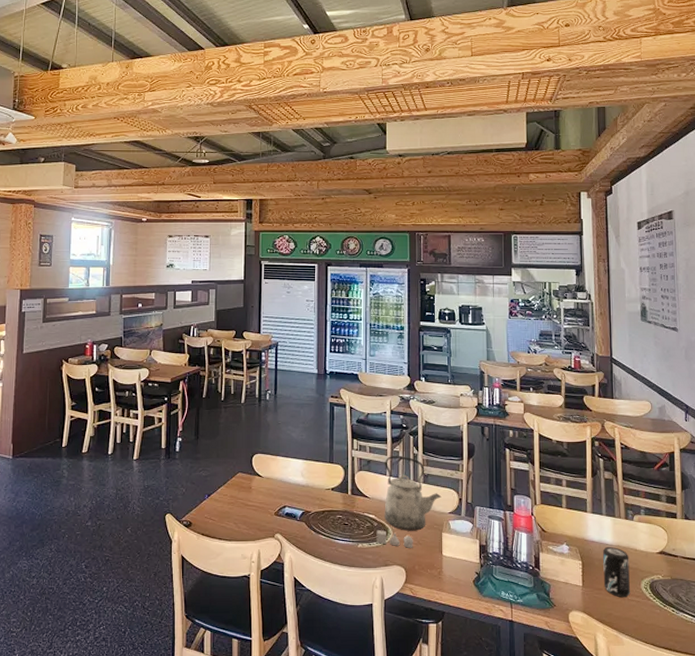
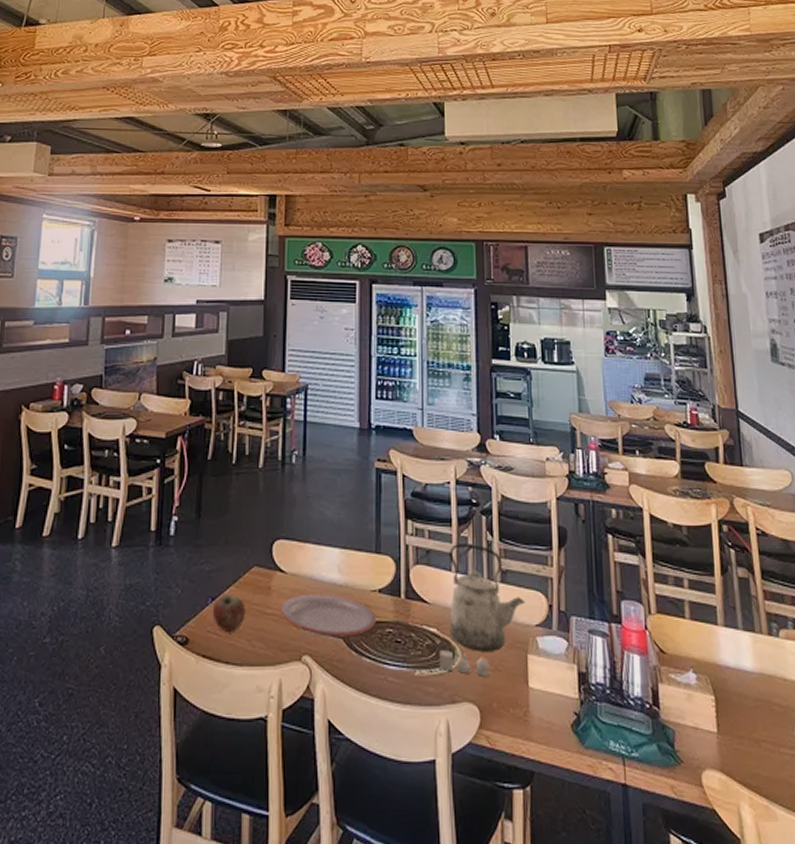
apple: none [208,492,233,518] -> present [212,595,246,631]
plate: none [258,491,330,521] -> present [280,594,377,637]
beverage can: present [603,546,631,598] -> none [742,674,782,750]

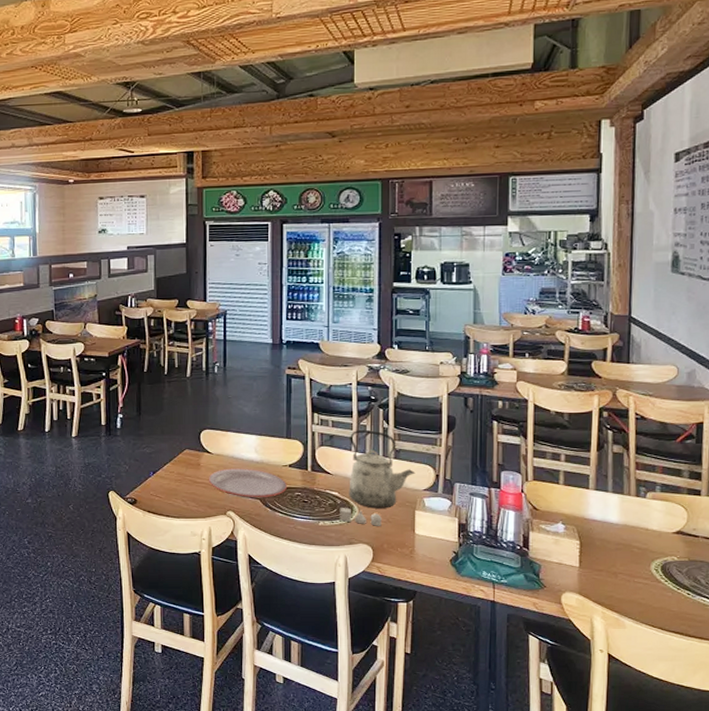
apple: present [212,595,246,631] -> none [154,469,181,495]

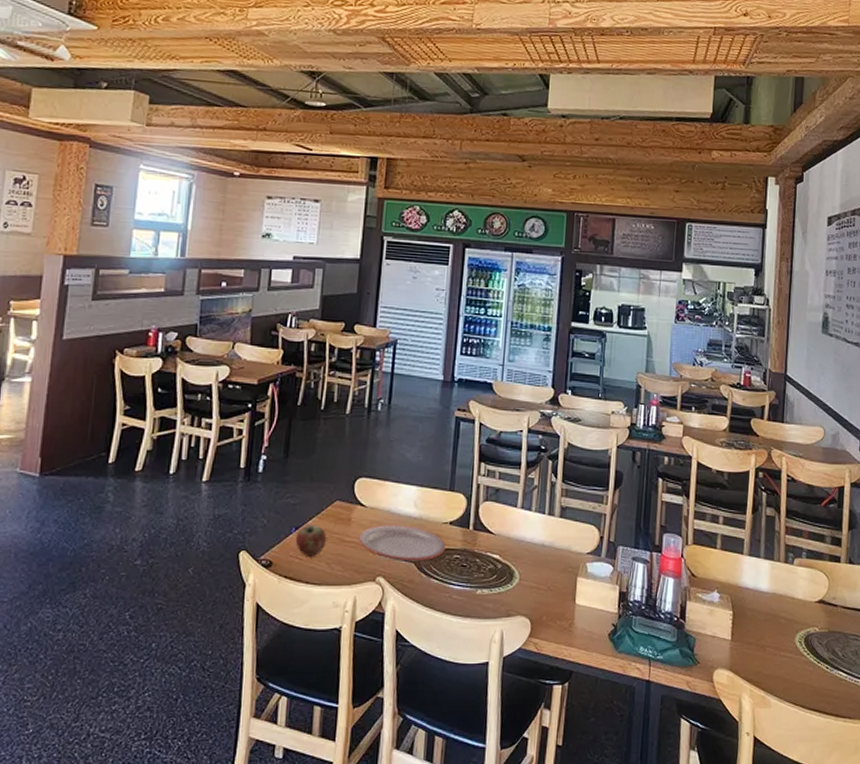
apple: none [154,469,181,495] -> present [295,525,327,556]
salt and pepper shaker set: present [340,508,382,526] -> none [499,573,543,595]
kettle: present [349,429,416,509] -> none [510,483,580,575]

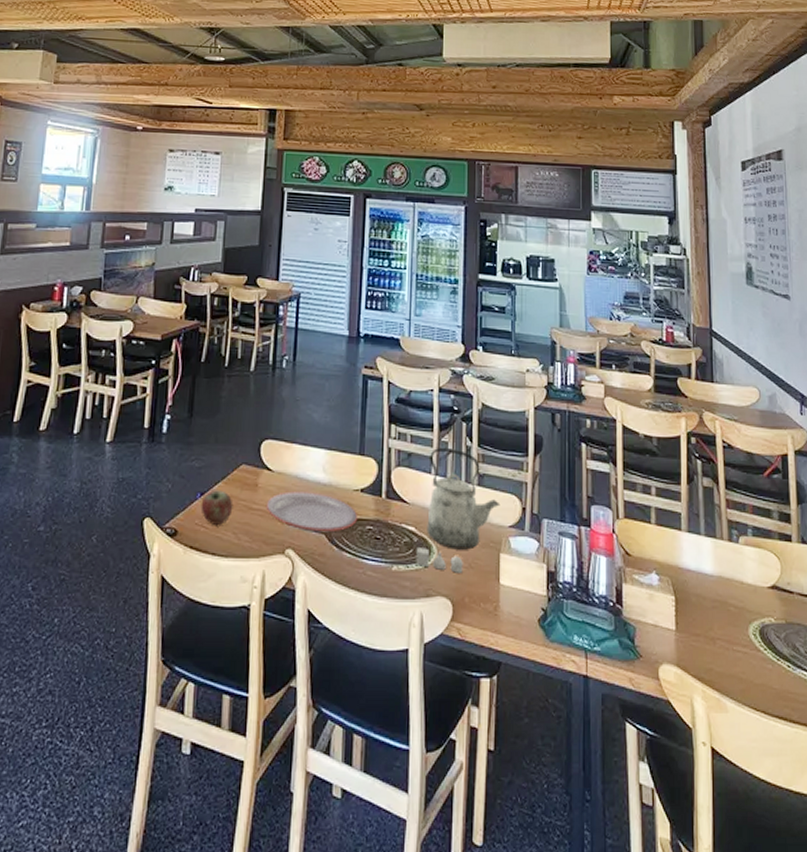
salt and pepper shaker set: none [499,573,543,595] -> present [416,548,463,573]
kettle: none [510,483,580,575] -> present [427,447,501,550]

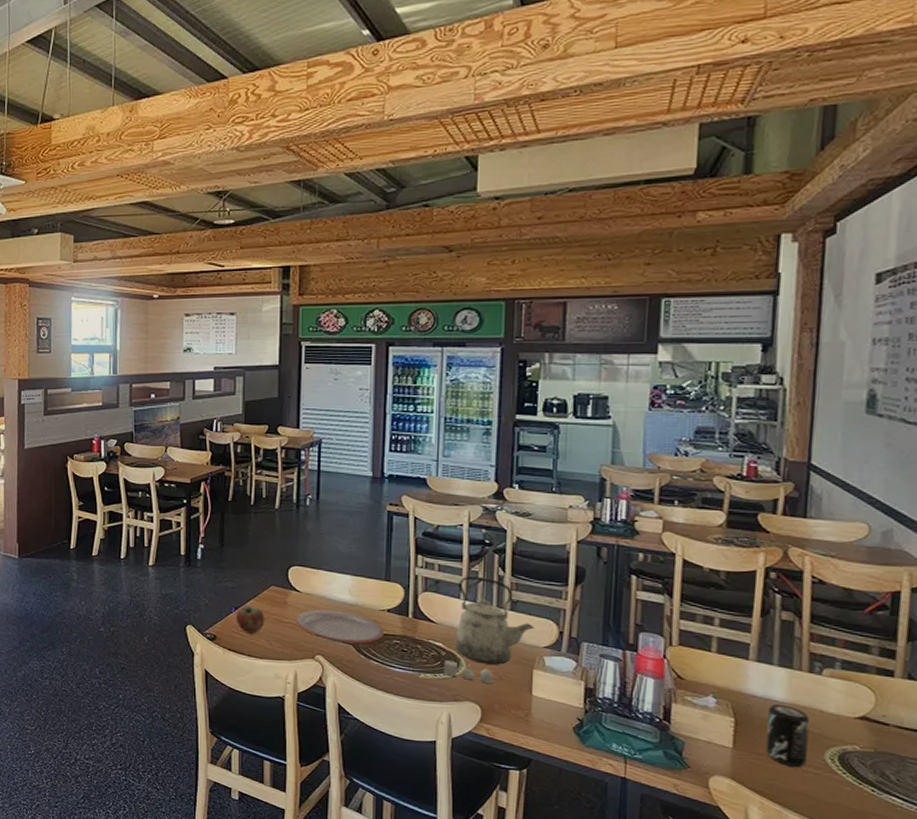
beverage can: none [701,577,736,648] -> present [765,704,810,768]

